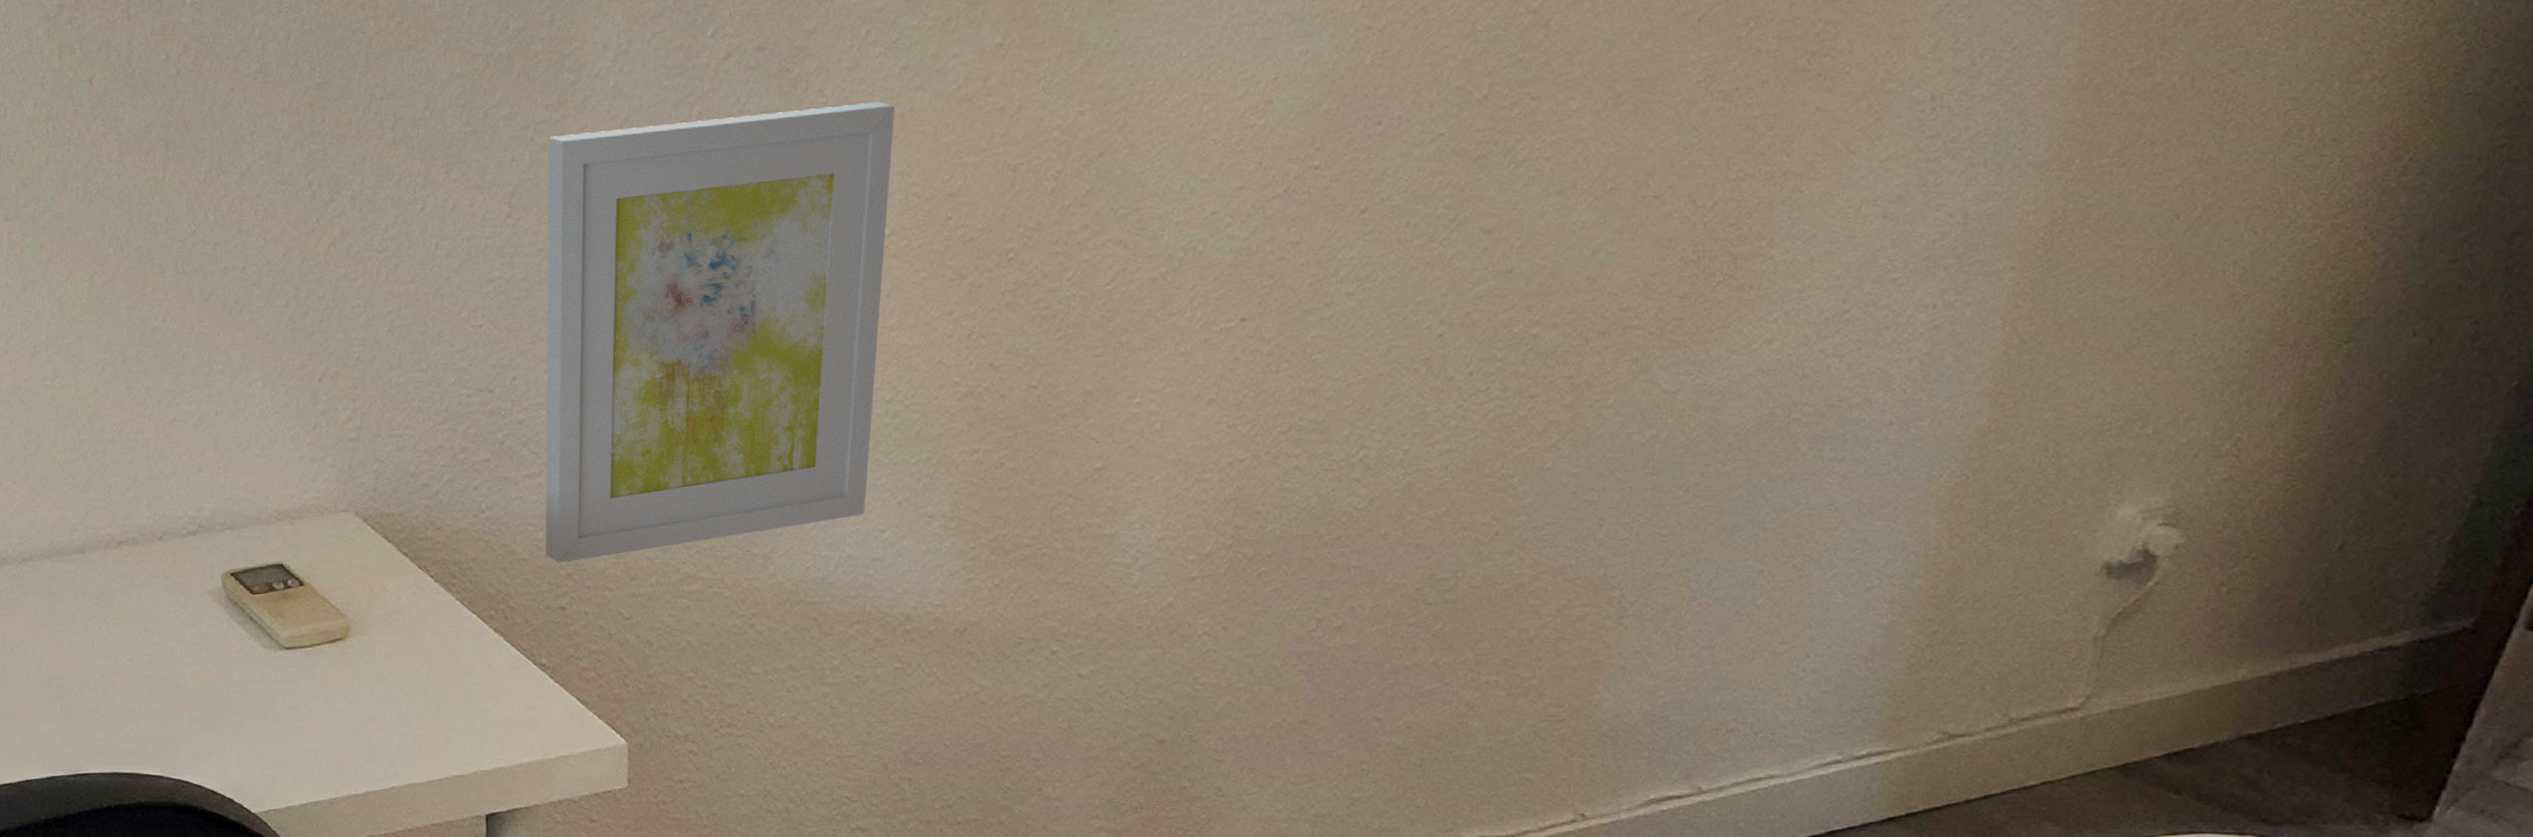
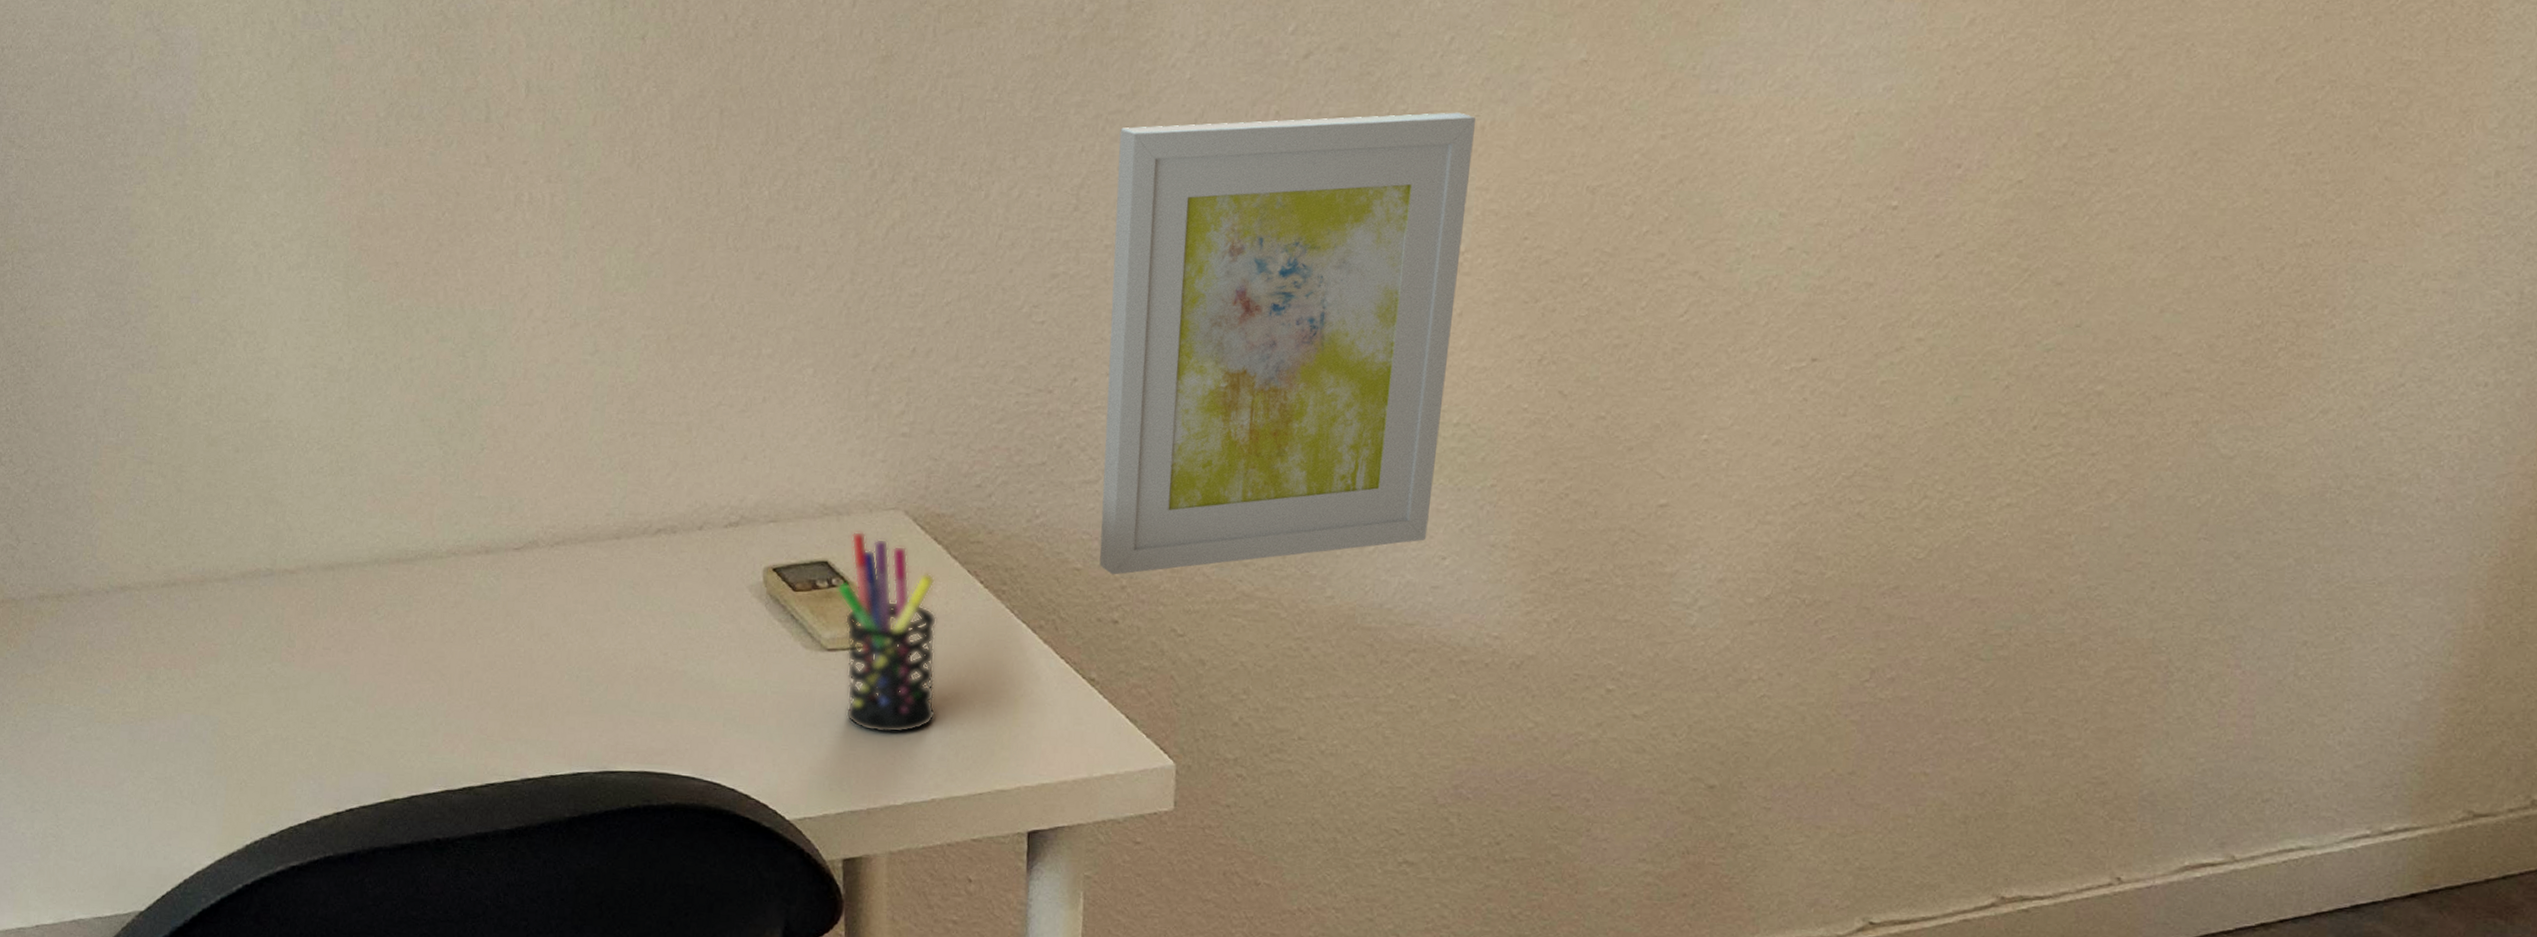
pen holder: none [292,534,393,726] -> present [836,531,937,734]

